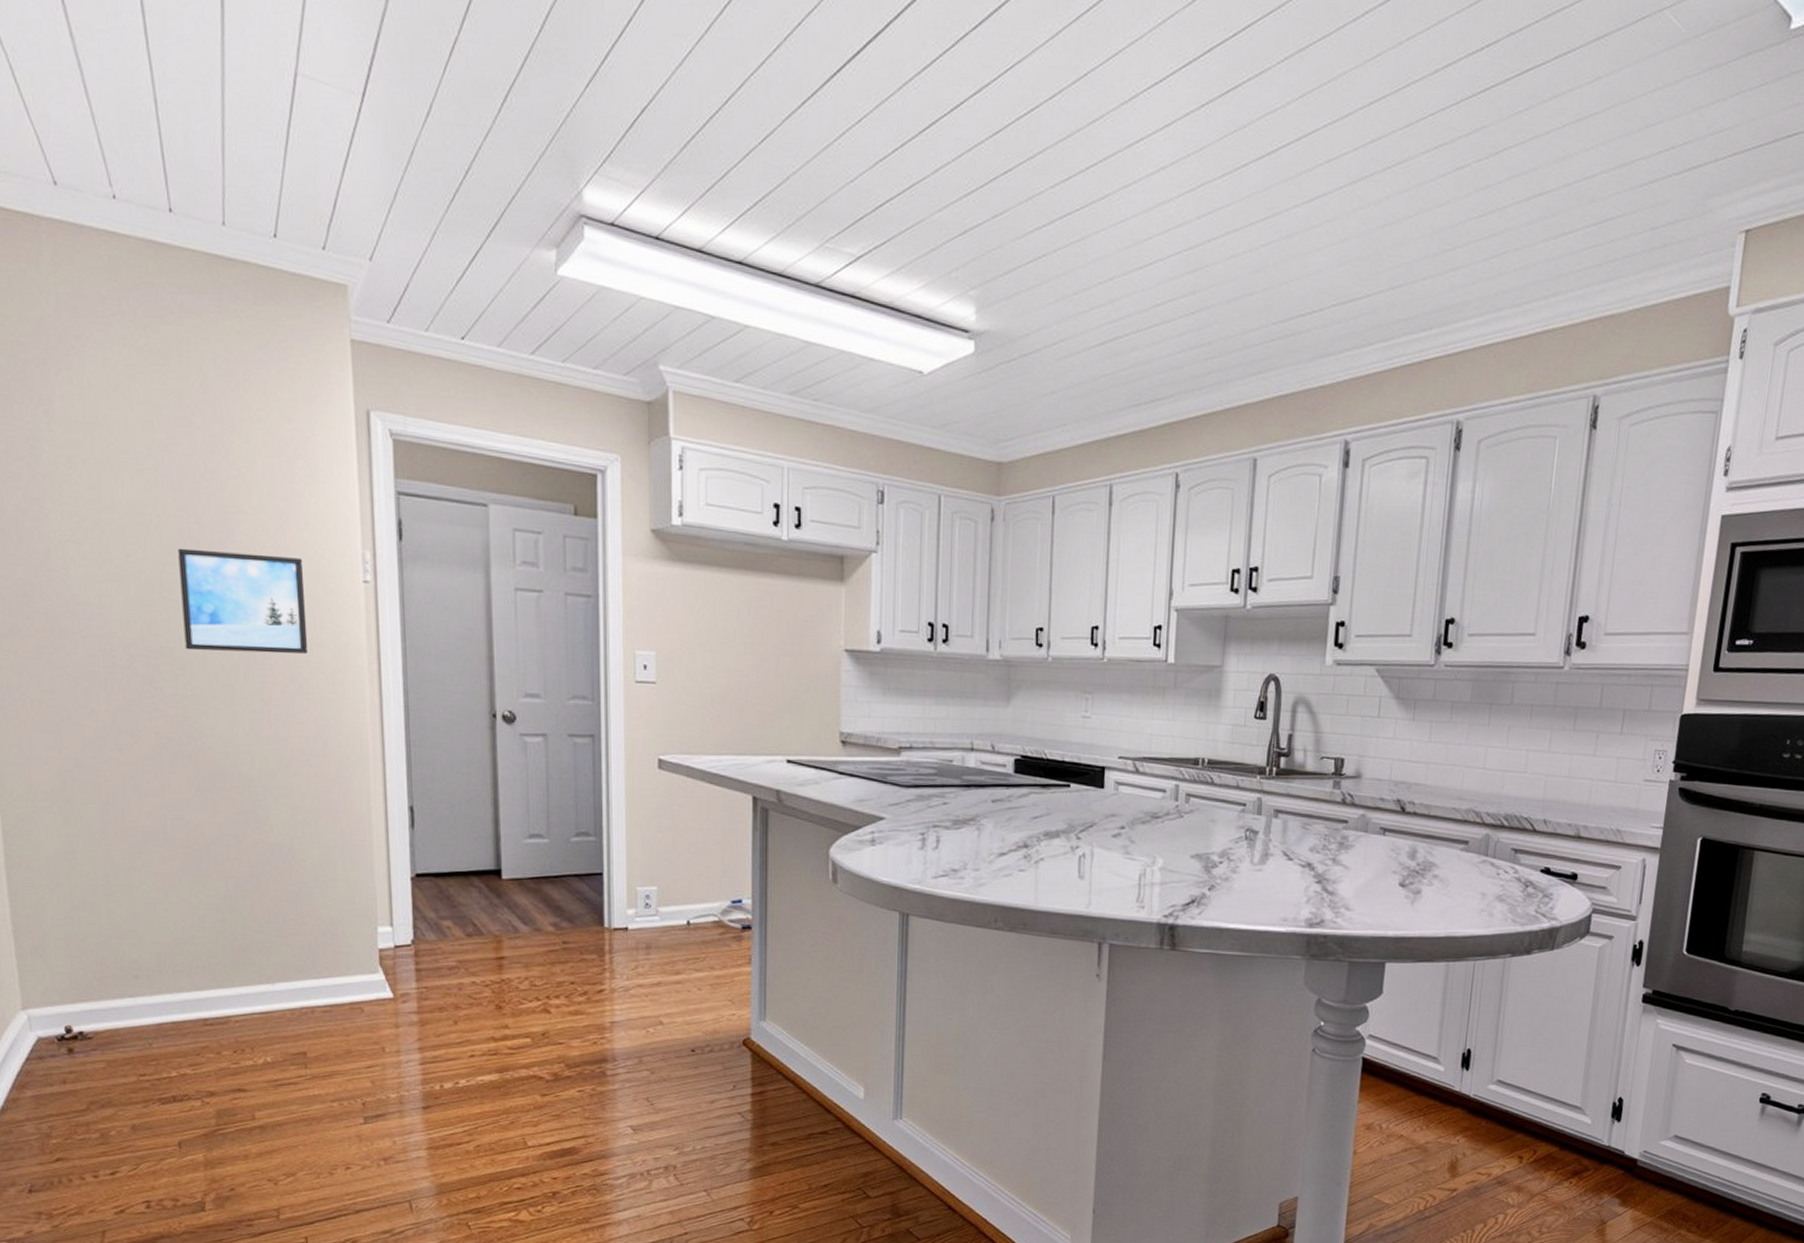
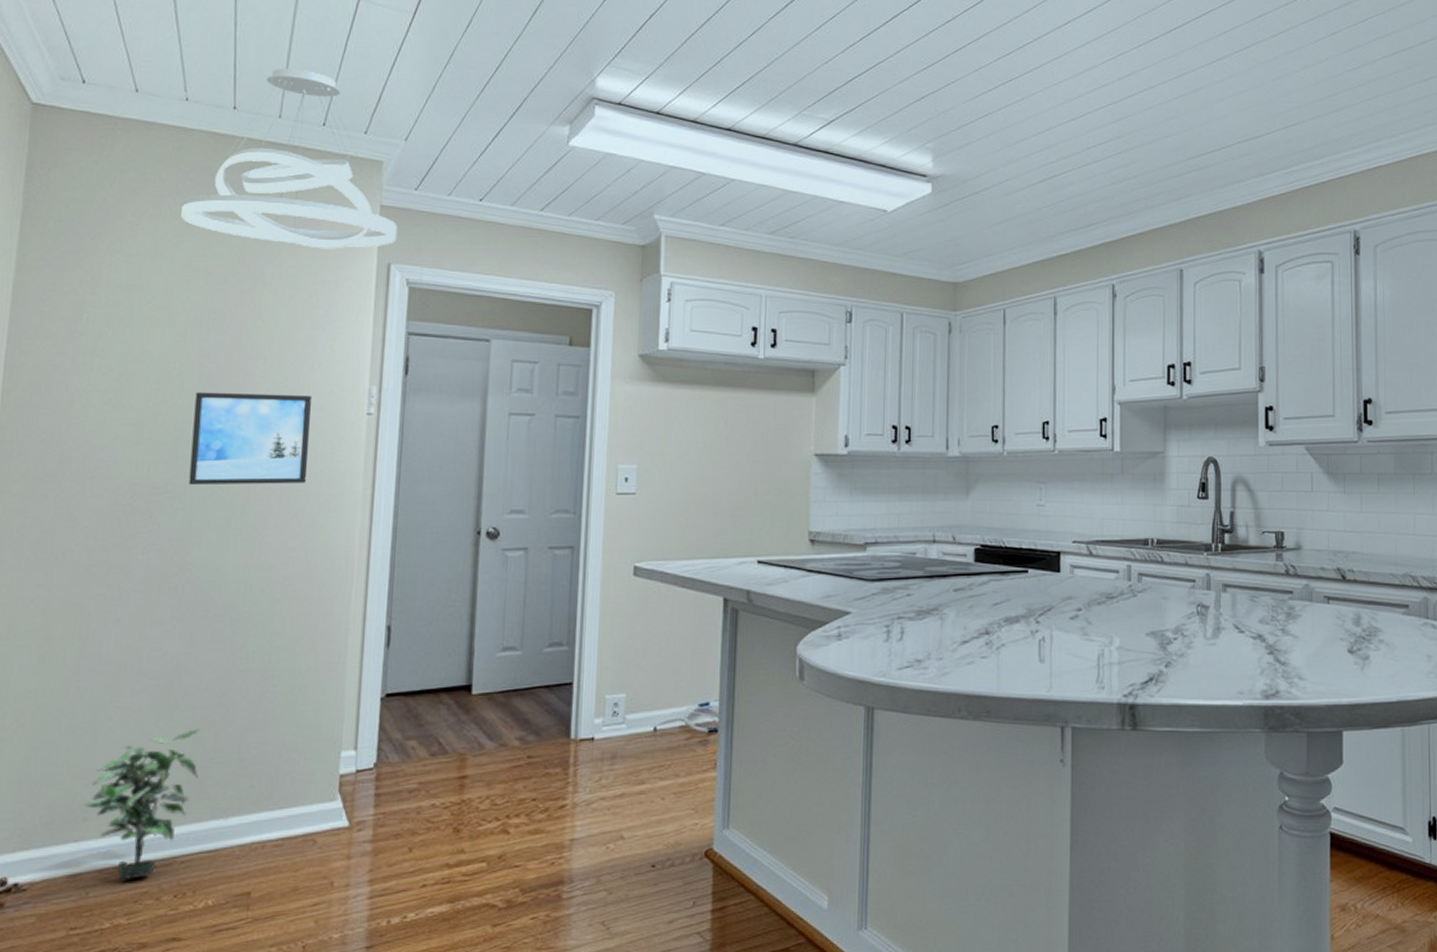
pendant light: none [128,161,374,390] -> present [181,68,398,249]
potted plant: none [133,897,240,1035] -> present [84,729,199,881]

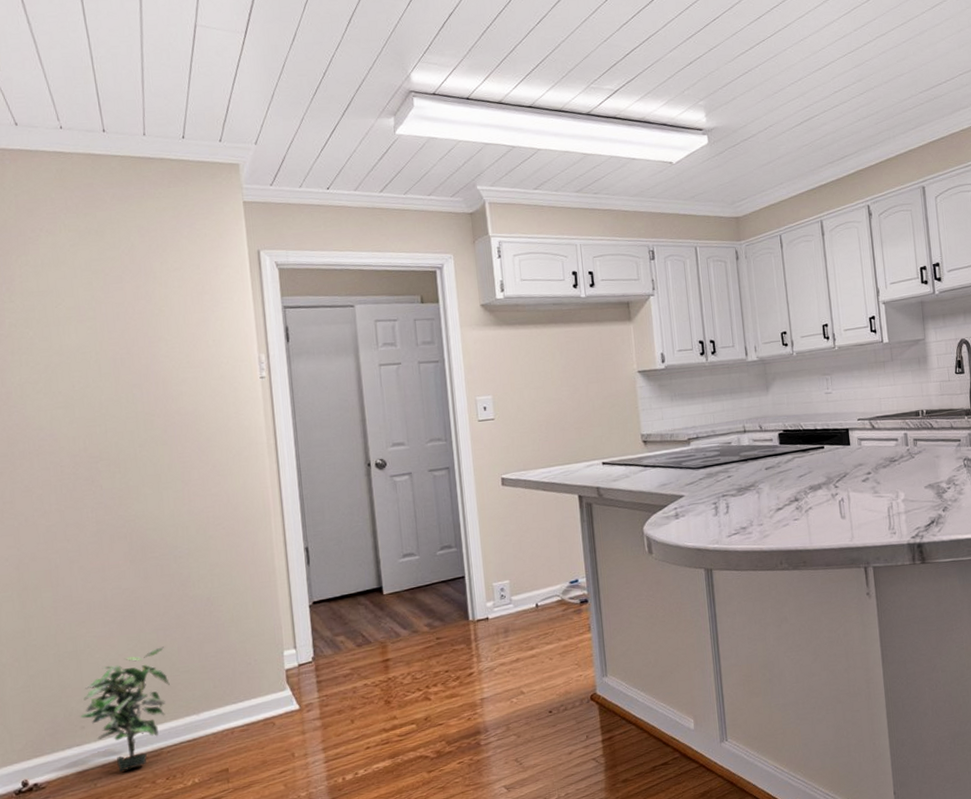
pendant light: present [181,68,398,249] -> none [73,91,262,244]
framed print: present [189,392,311,486] -> none [113,367,219,452]

